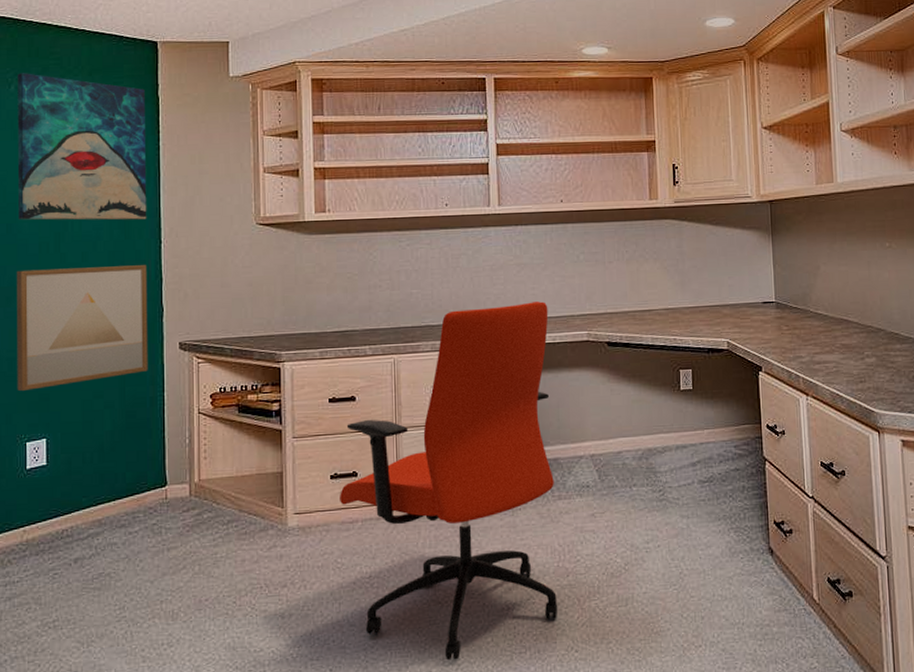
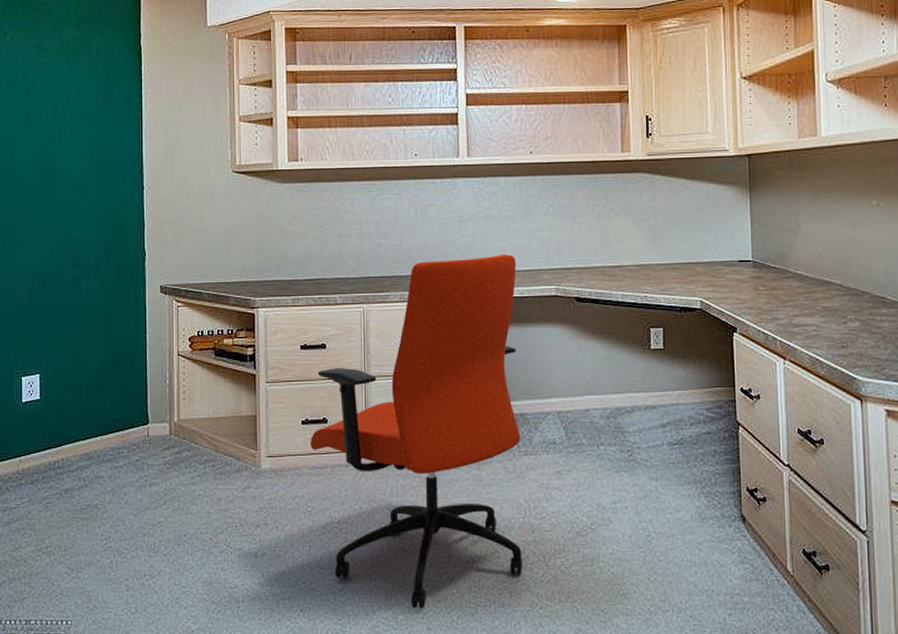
wall art: present [17,73,147,220] -> none [12,23,130,166]
wall art: present [17,265,148,391] -> none [13,210,132,328]

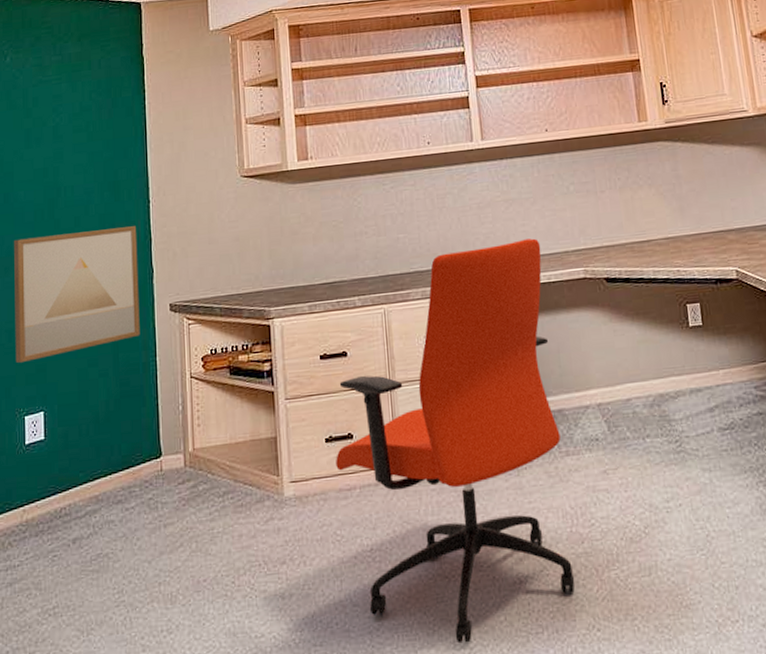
wall art: none [13,210,132,328] -> present [14,226,140,363]

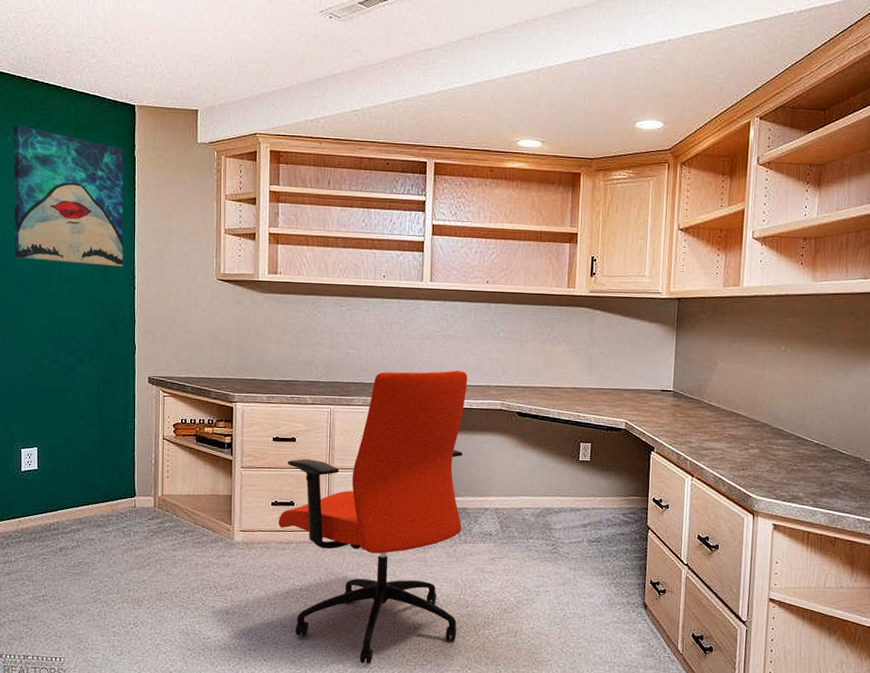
wall art: none [12,43,135,189] -> present [14,125,124,267]
wall art: present [14,226,140,363] -> none [14,302,123,406]

